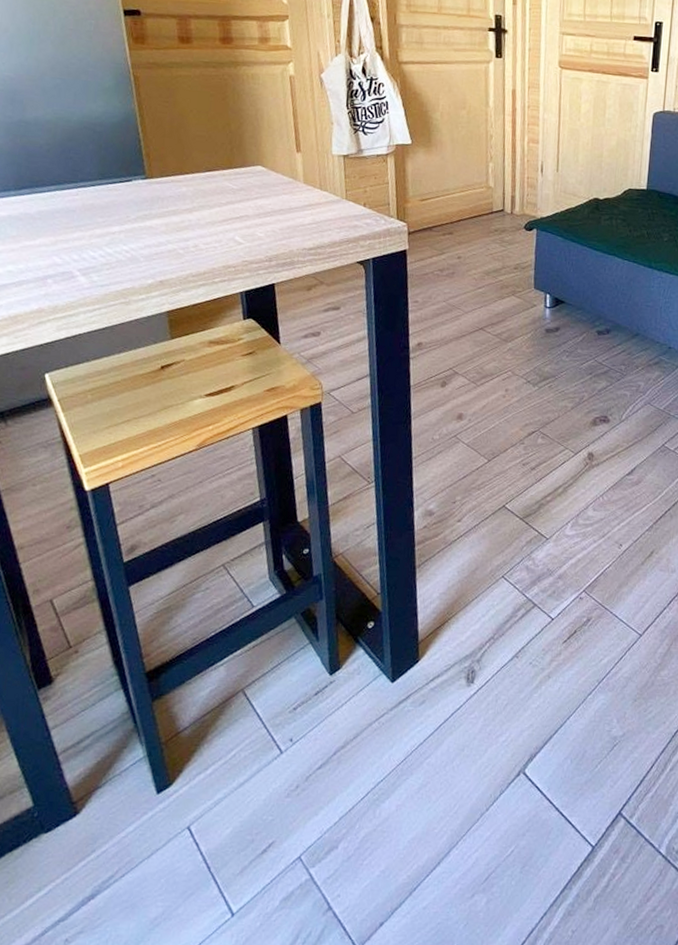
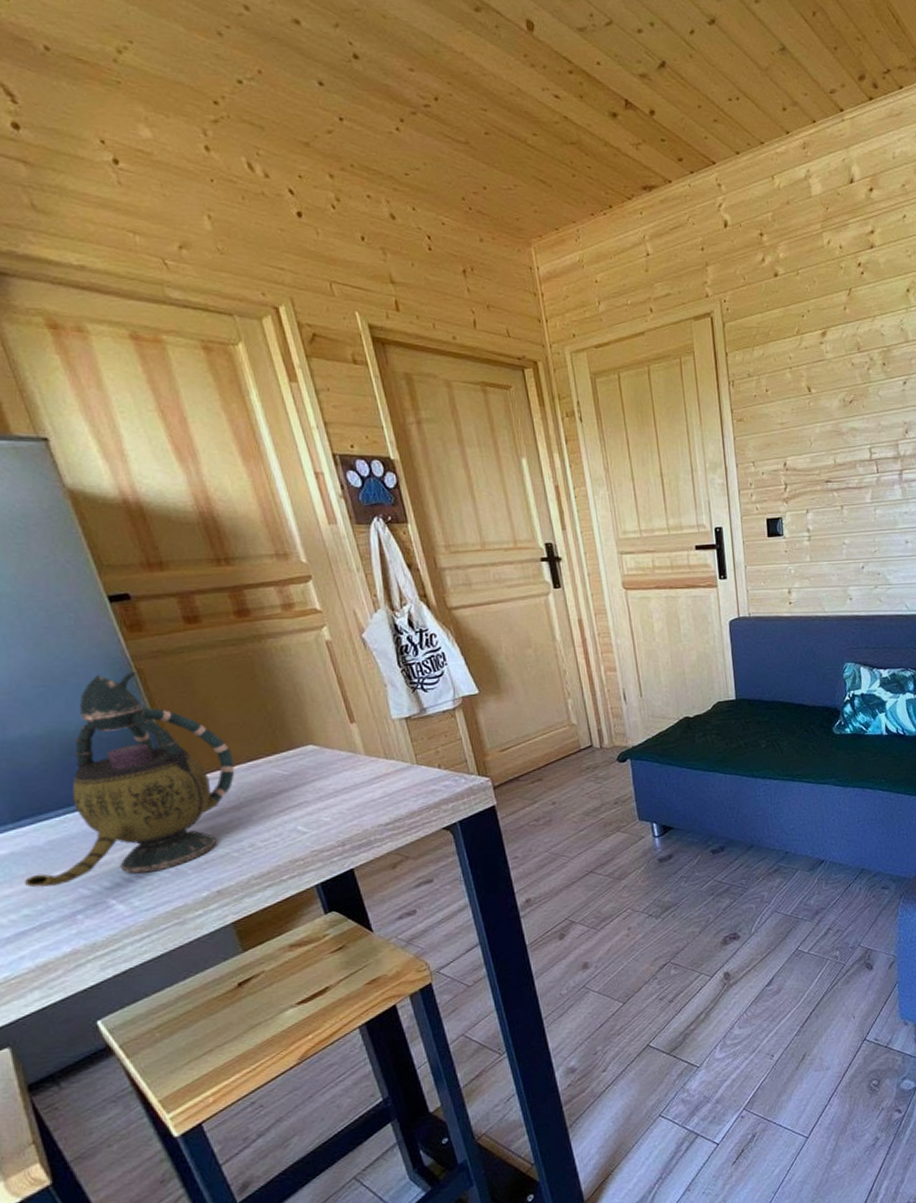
teapot: none [13,75,196,253] -> present [23,672,235,888]

